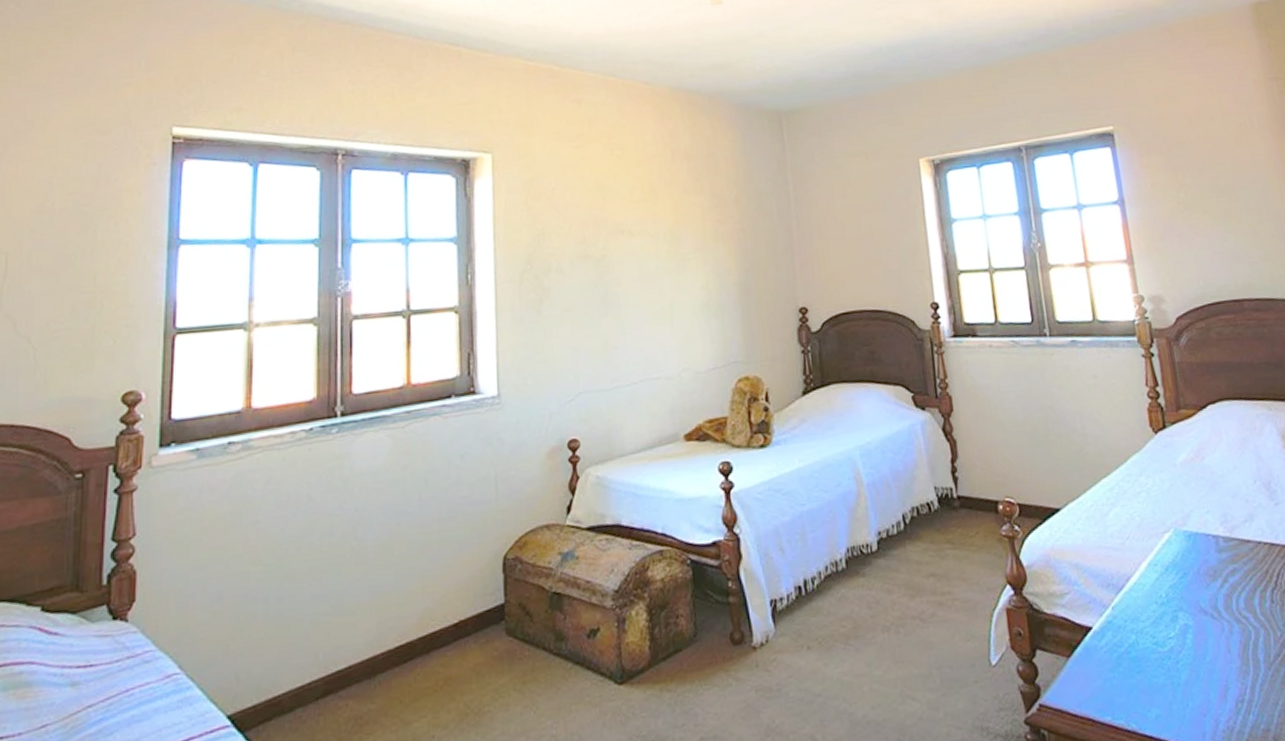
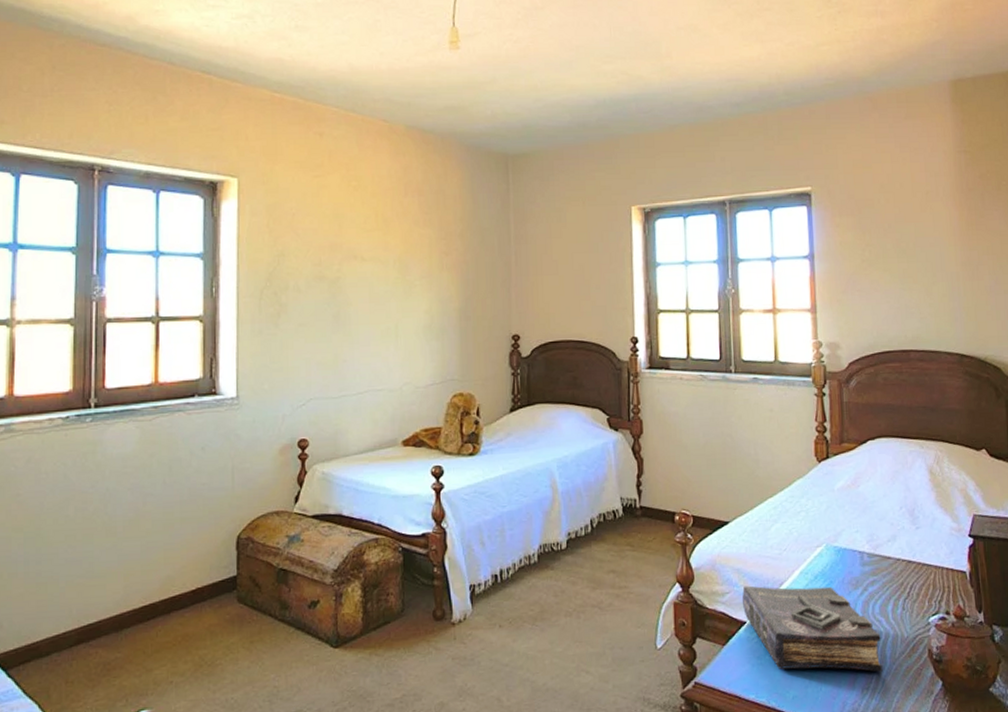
book: none [1084,579,1258,684] -> present [741,585,883,672]

